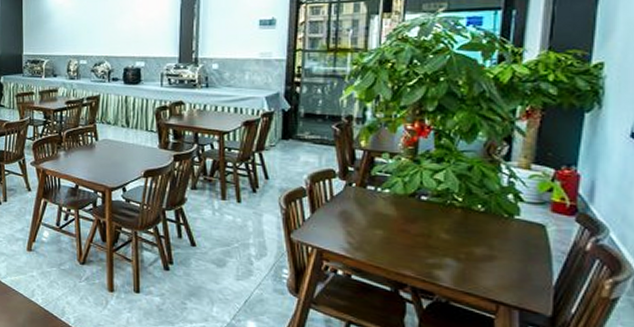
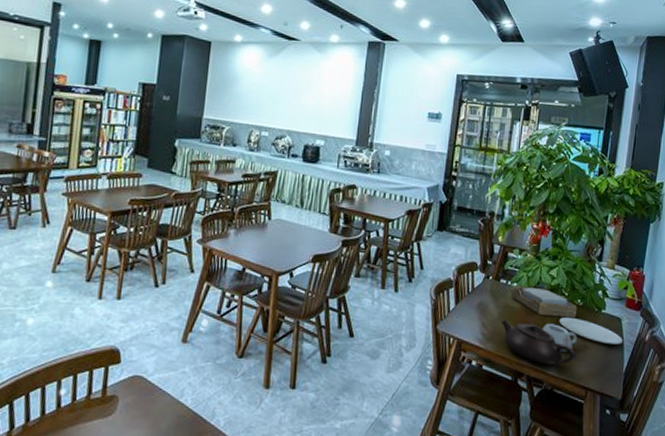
teapot: none [371,227,479,276] -> present [501,319,576,365]
napkin holder: none [383,192,477,226] -> present [511,285,577,318]
cup: none [428,231,481,263] -> present [542,323,578,352]
plate: none [452,225,550,256] -> present [559,317,623,346]

